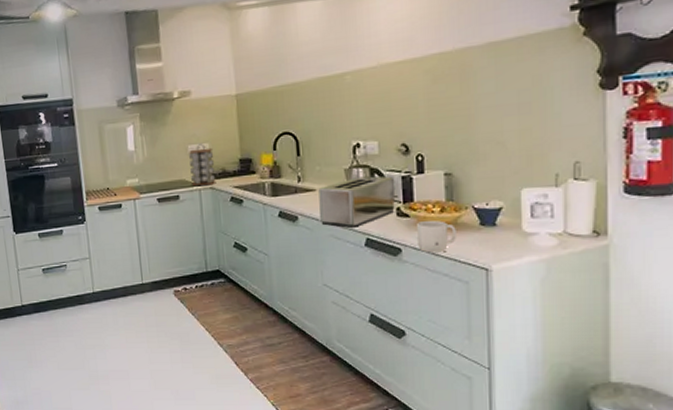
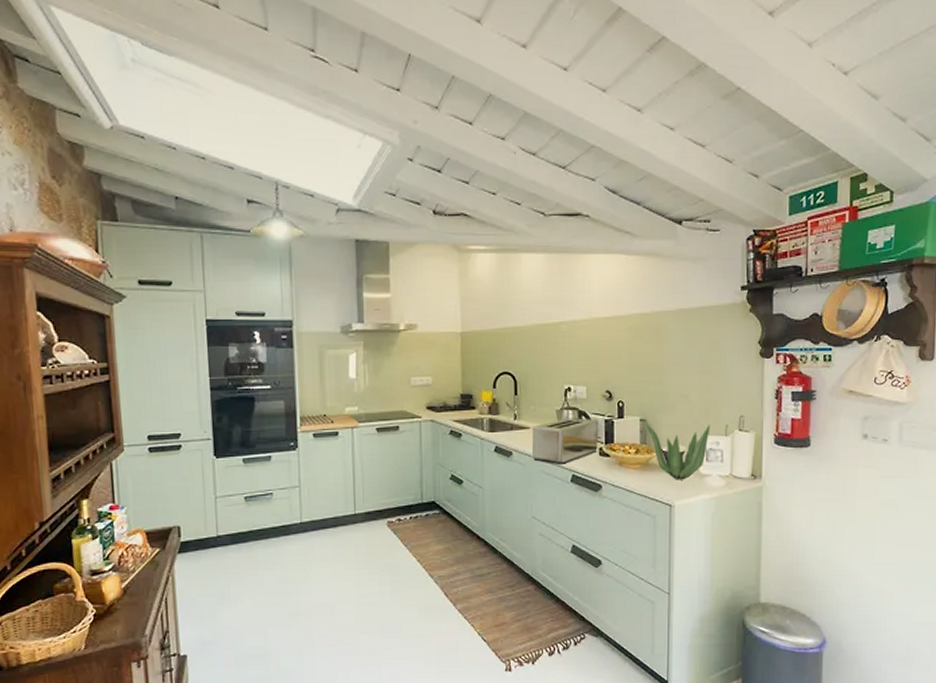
spice rack: present [189,144,216,187] -> none [412,377,437,418]
mug: present [417,220,456,253] -> none [616,460,647,490]
plant: none [451,175,535,241] -> present [645,422,711,480]

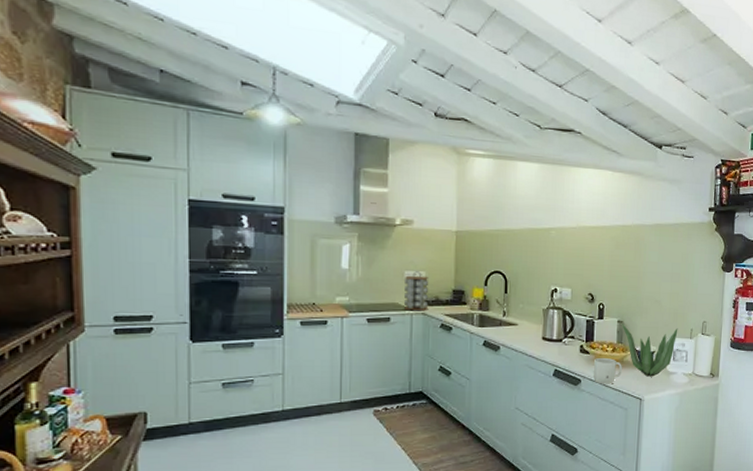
spice rack: none [412,377,437,418] -> present [404,271,429,311]
toaster: present [532,418,598,466] -> none [519,317,580,361]
mug: none [616,460,647,490] -> present [593,357,622,384]

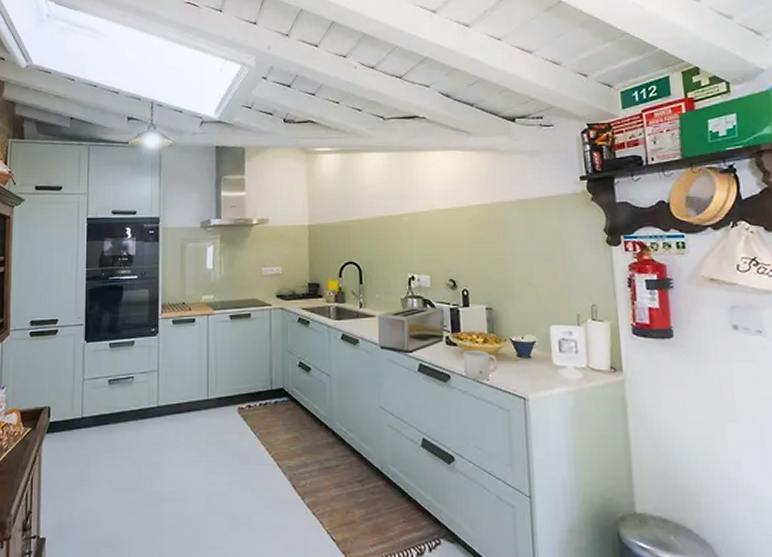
spice rack: present [404,271,429,311] -> none [263,267,286,306]
toaster: none [519,317,580,361] -> present [378,306,444,354]
plant: present [622,324,678,377] -> none [491,311,561,372]

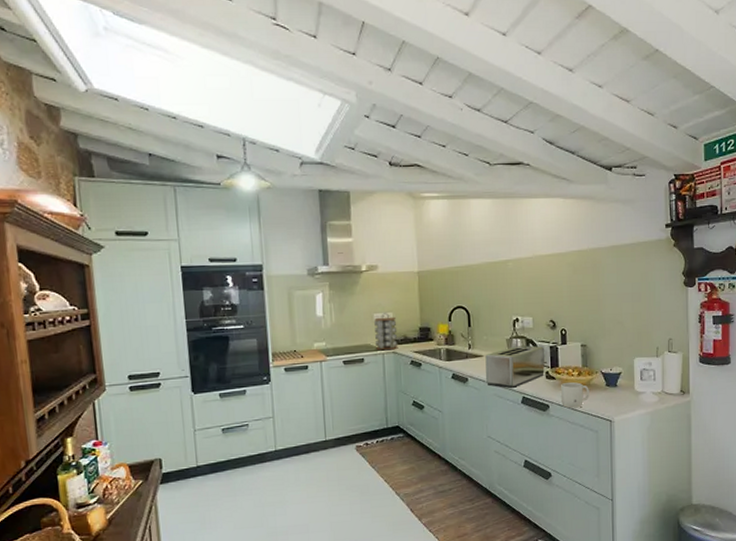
spice rack: none [263,267,286,306] -> present [374,313,398,351]

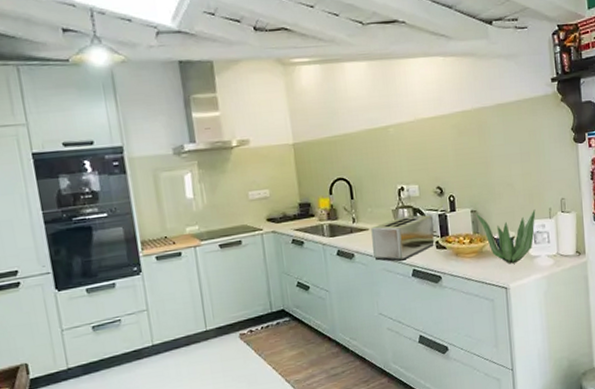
spice rack: present [374,313,398,351] -> none [249,190,277,231]
mug: present [561,382,589,409] -> none [452,250,483,279]
plant: none [586,347,643,398] -> present [476,210,536,264]

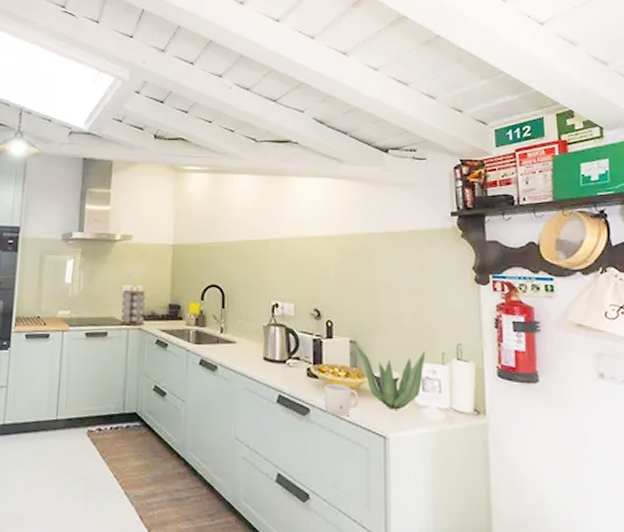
spice rack: none [249,190,277,231] -> present [121,285,146,326]
toaster: present [371,215,435,262] -> none [238,335,306,384]
mug: none [452,250,483,279] -> present [325,383,359,416]

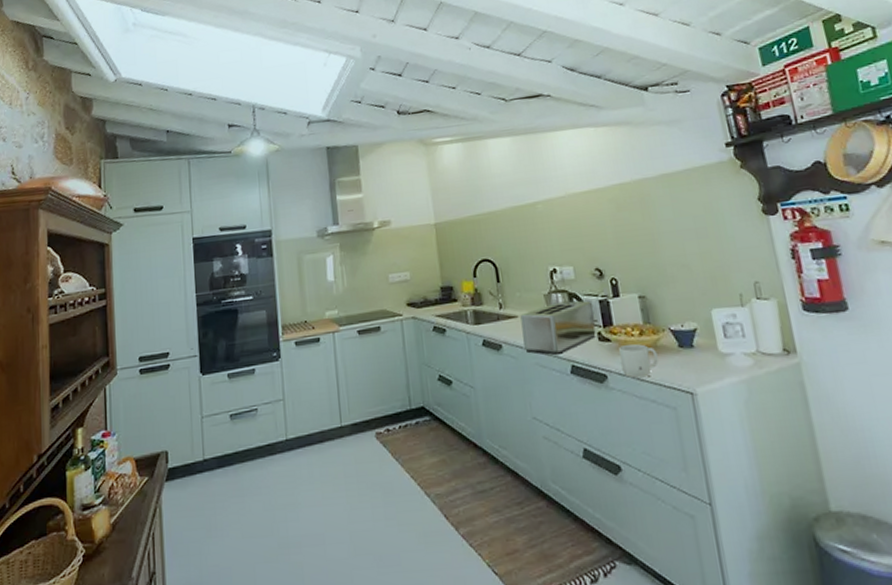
spice rack: present [121,285,146,326] -> none [390,272,418,317]
toaster: none [238,335,306,384] -> present [520,300,596,356]
plant: present [355,344,426,410] -> none [645,295,723,363]

